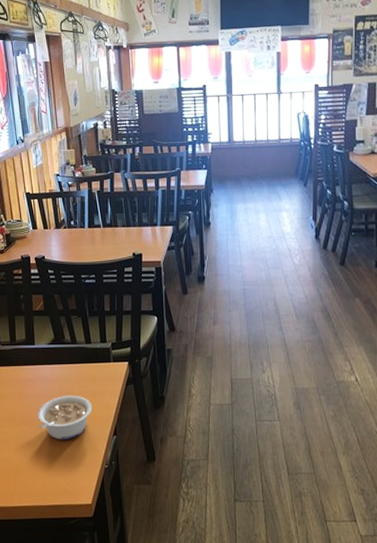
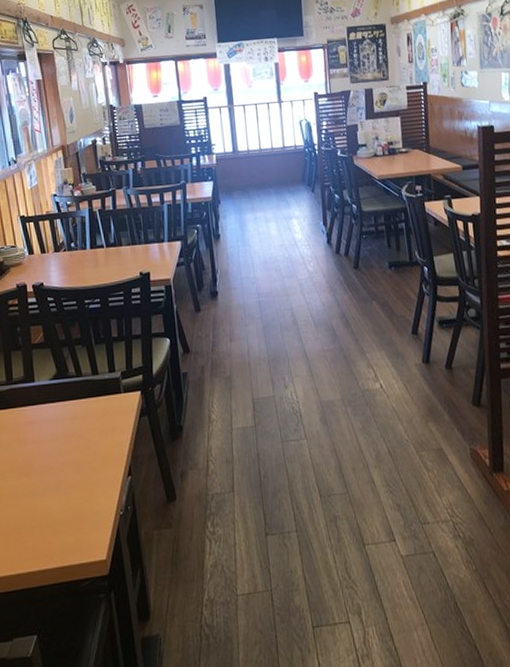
legume: present [37,395,93,440] -> none [40,434,103,489]

